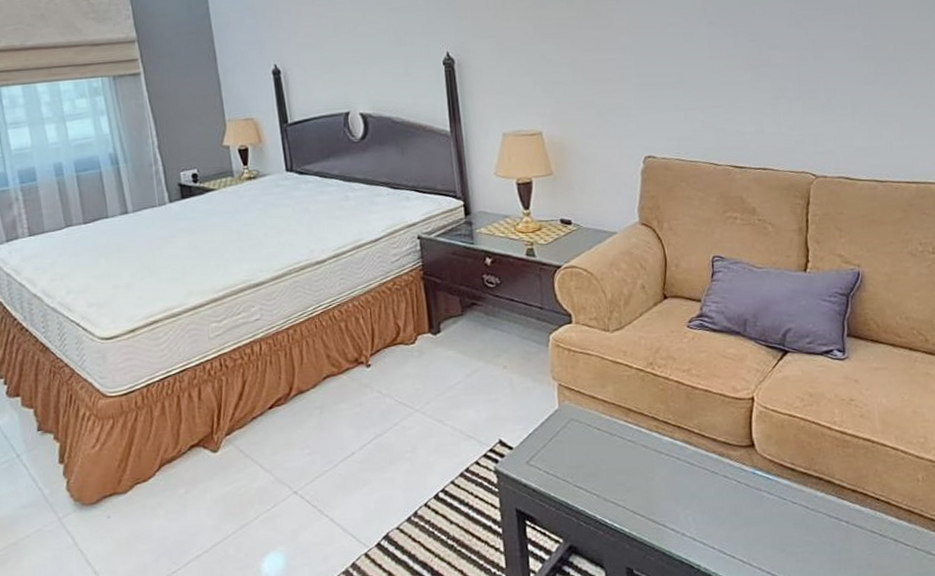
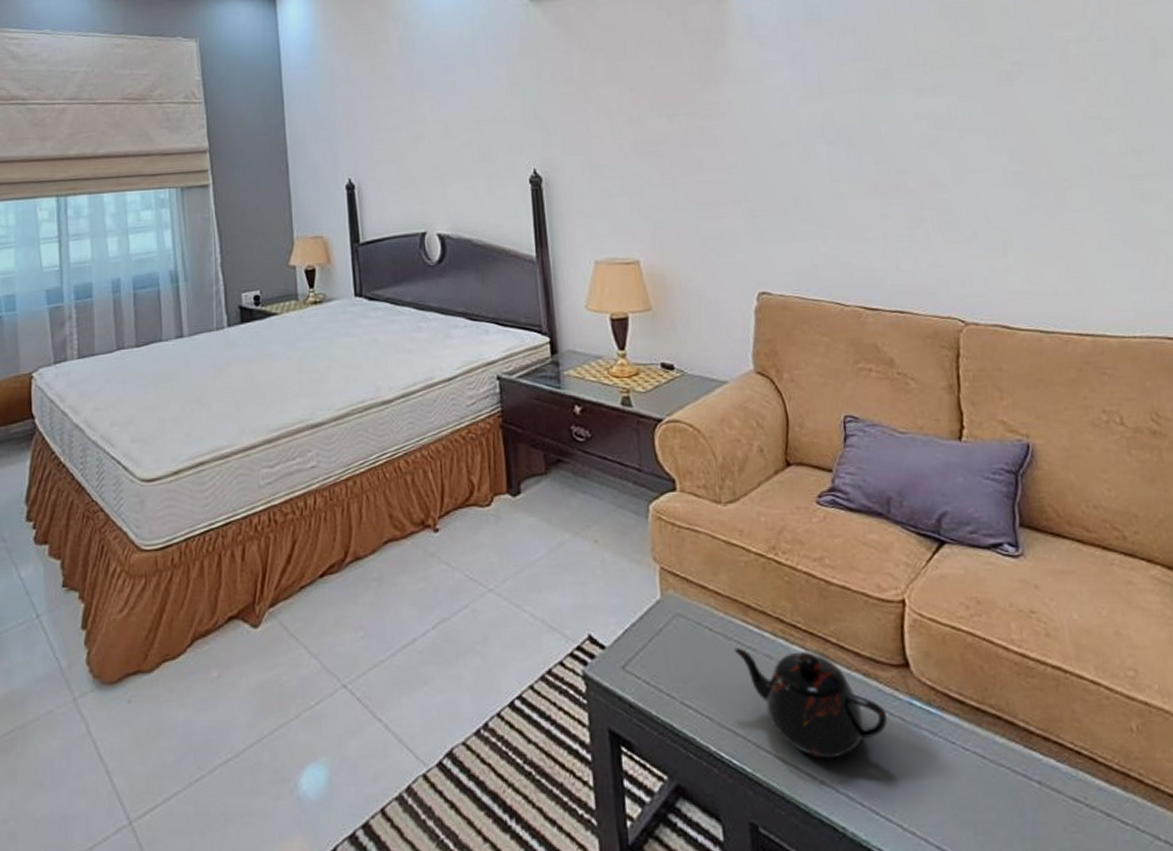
teapot: none [617,440,736,518] -> present [733,647,889,759]

